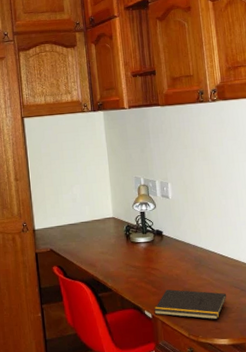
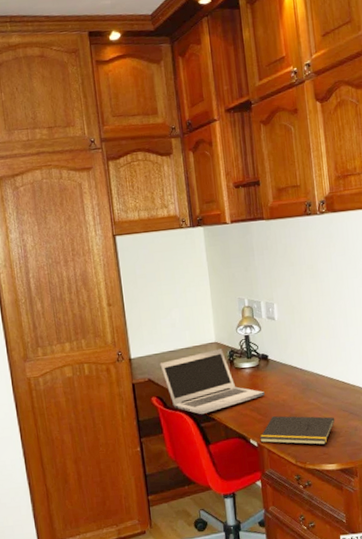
laptop: none [61,223,159,285] -> present [160,349,265,415]

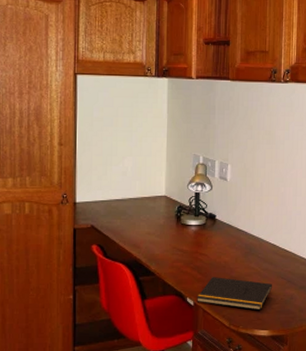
laptop: present [160,349,265,415] -> none [105,203,207,268]

